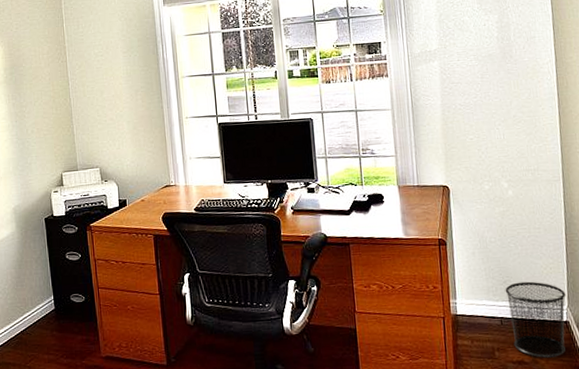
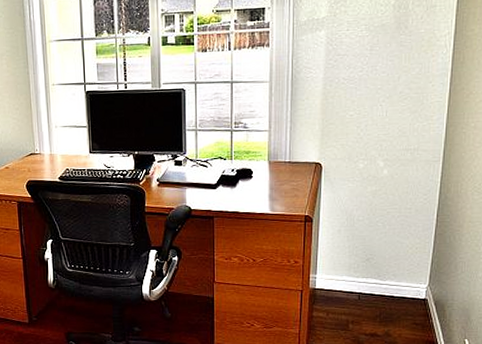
waste bin: present [505,281,566,358] -> none [367,260,429,332]

